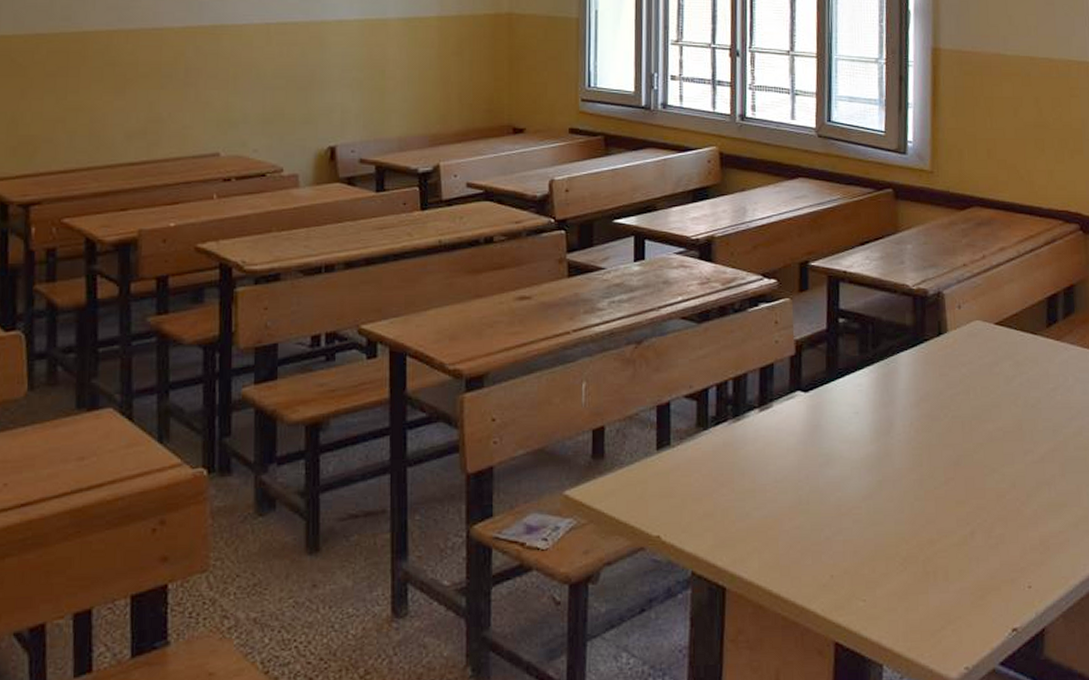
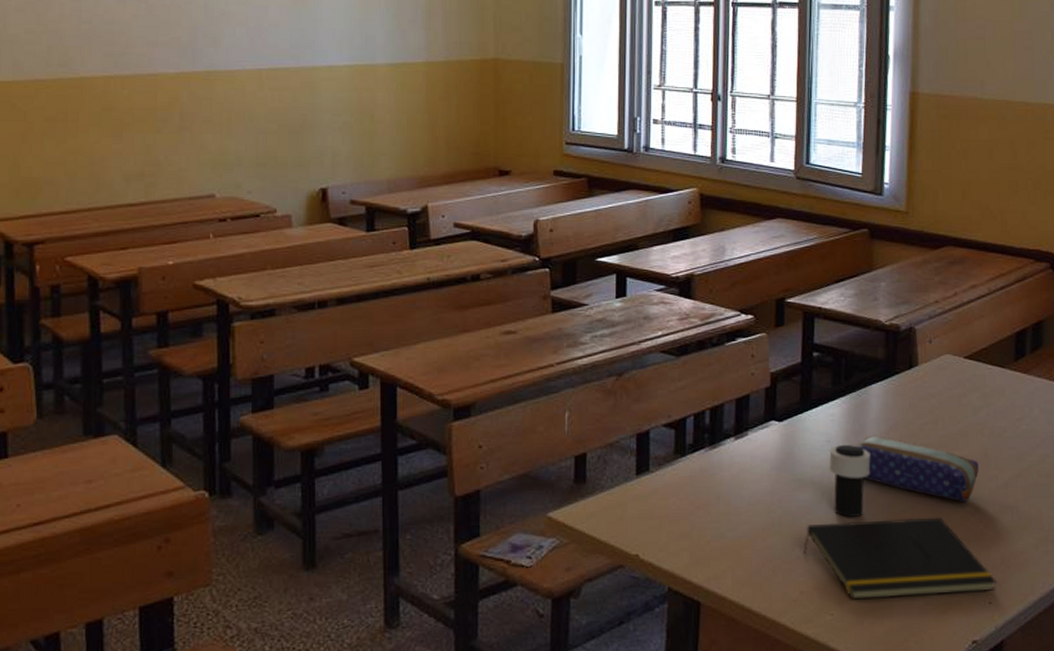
notepad: none [833,494,1036,584] -> present [803,517,996,600]
cup: none [858,416,901,494] -> present [829,444,871,517]
pencil case: none [886,406,1013,479] -> present [857,435,979,503]

